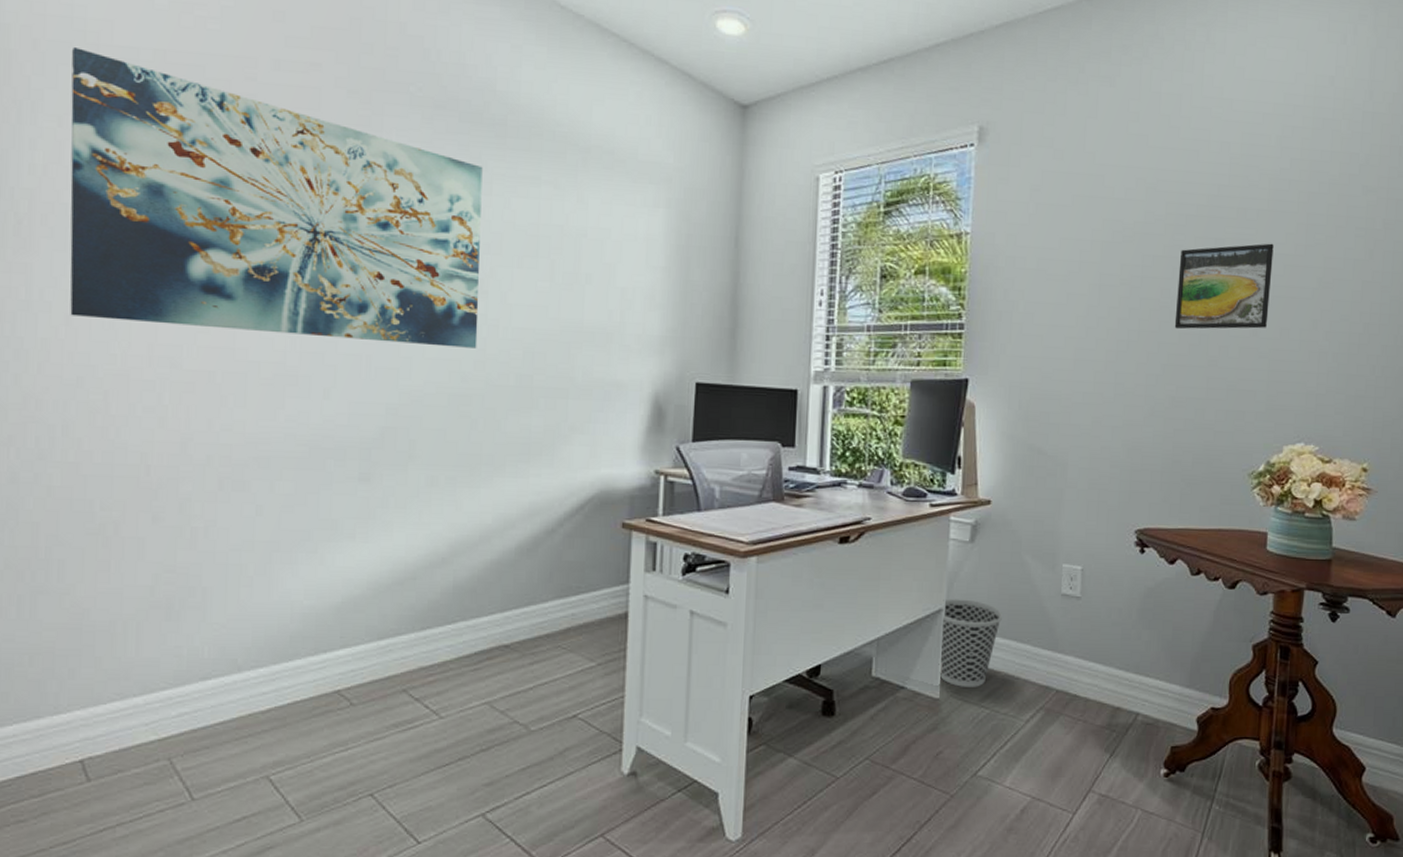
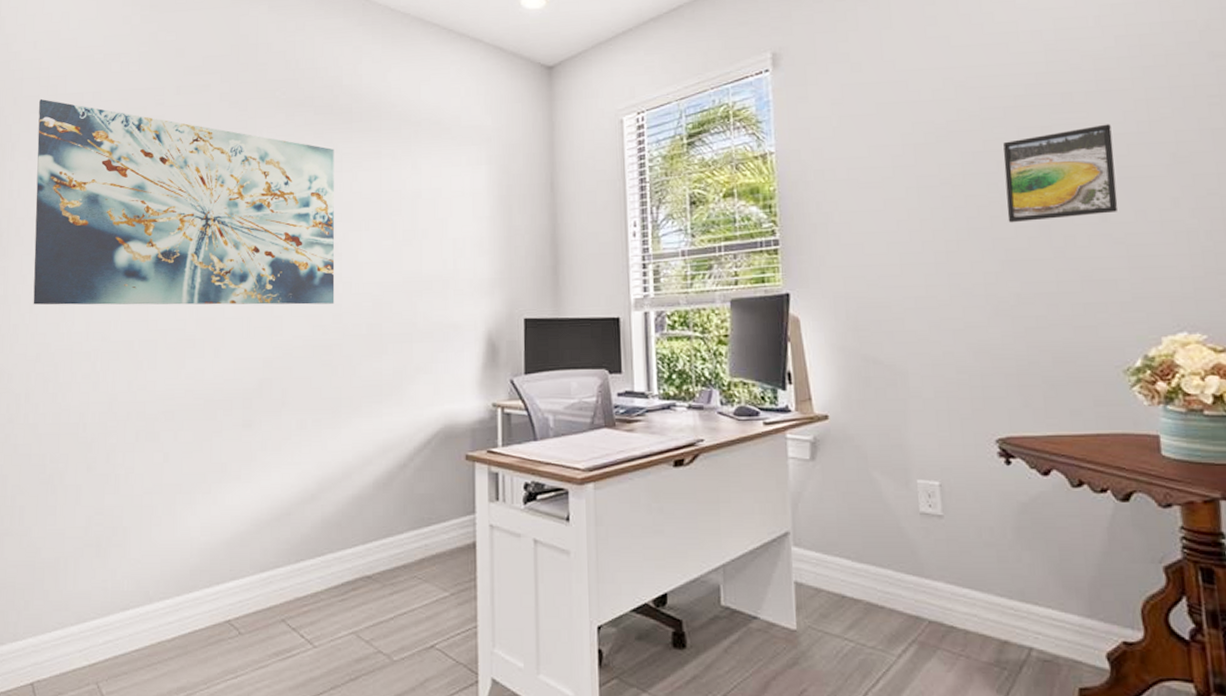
wastebasket: present [938,599,1002,687] -> none [788,521,856,617]

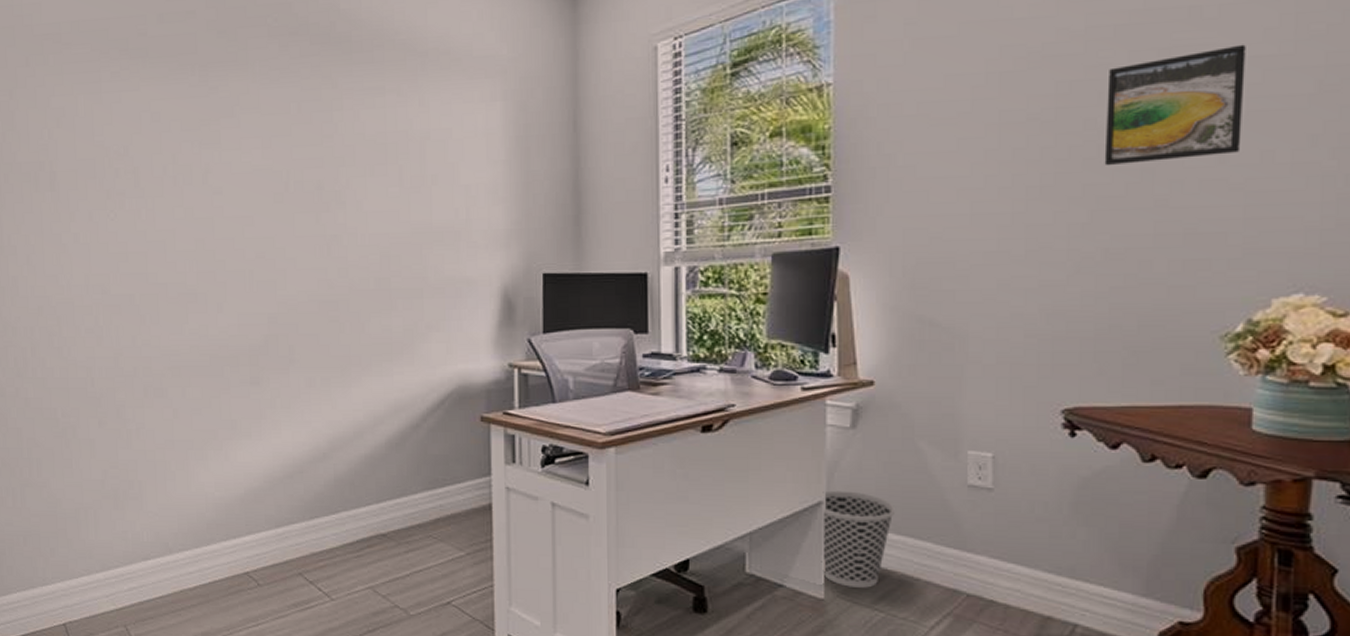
wall art: present [33,98,335,305] -> none [14,29,340,257]
wastebasket: none [788,521,856,617] -> present [821,490,895,588]

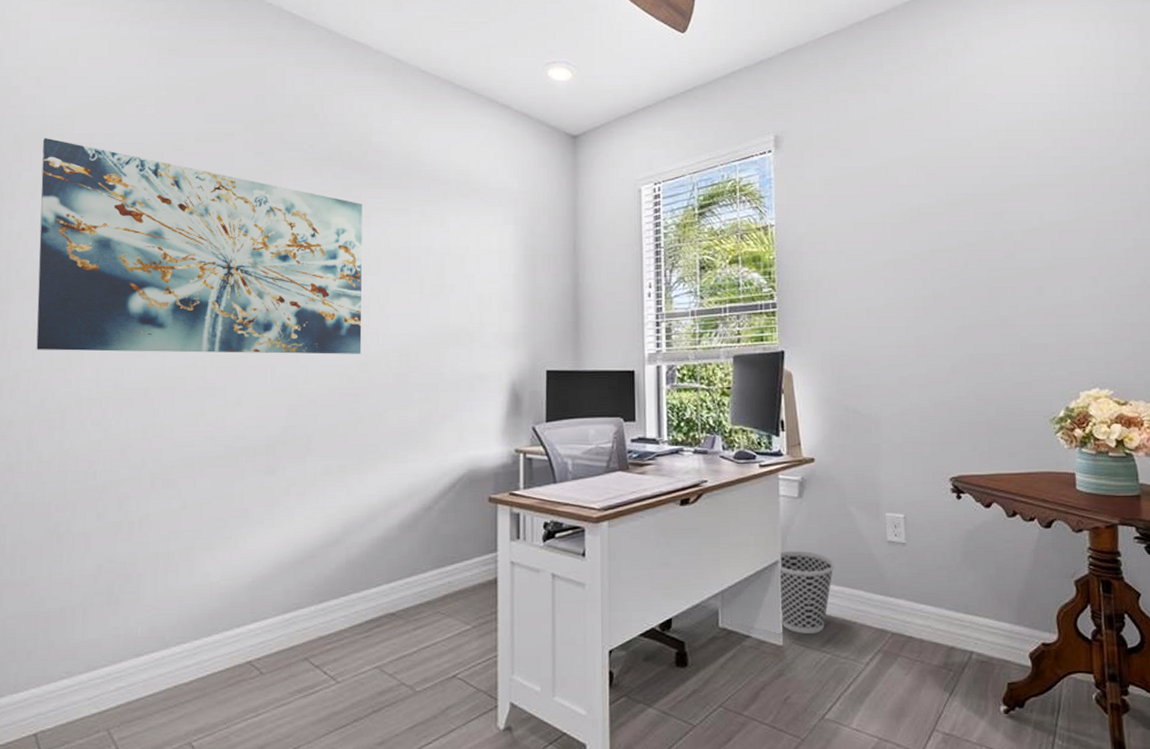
wall art: none [14,29,340,257] -> present [36,137,363,354]
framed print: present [1104,44,1246,166] -> none [963,213,1051,294]

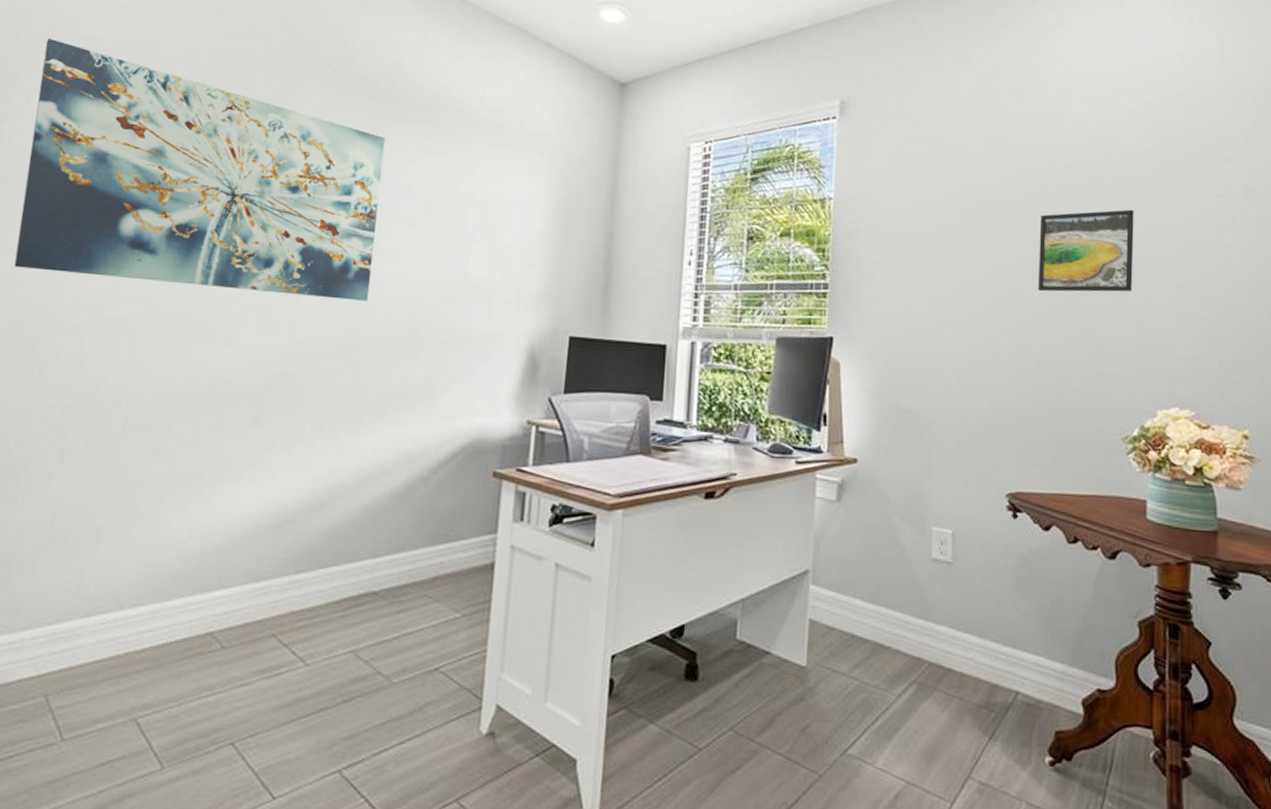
wastebasket: present [778,550,834,634] -> none [805,560,871,656]
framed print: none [963,213,1051,294] -> present [1037,209,1134,292]

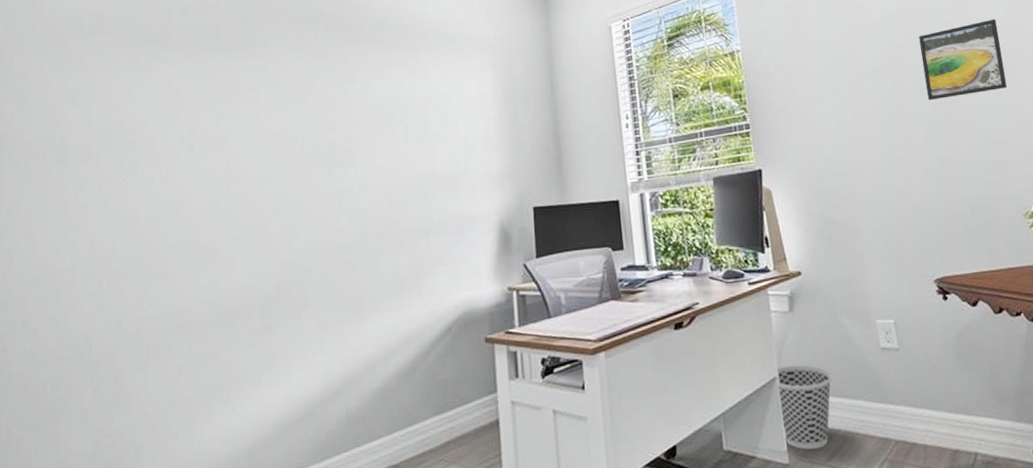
wall art: present [14,37,385,301] -> none [29,22,352,229]
wastebasket: none [805,560,871,656] -> present [775,365,832,450]

